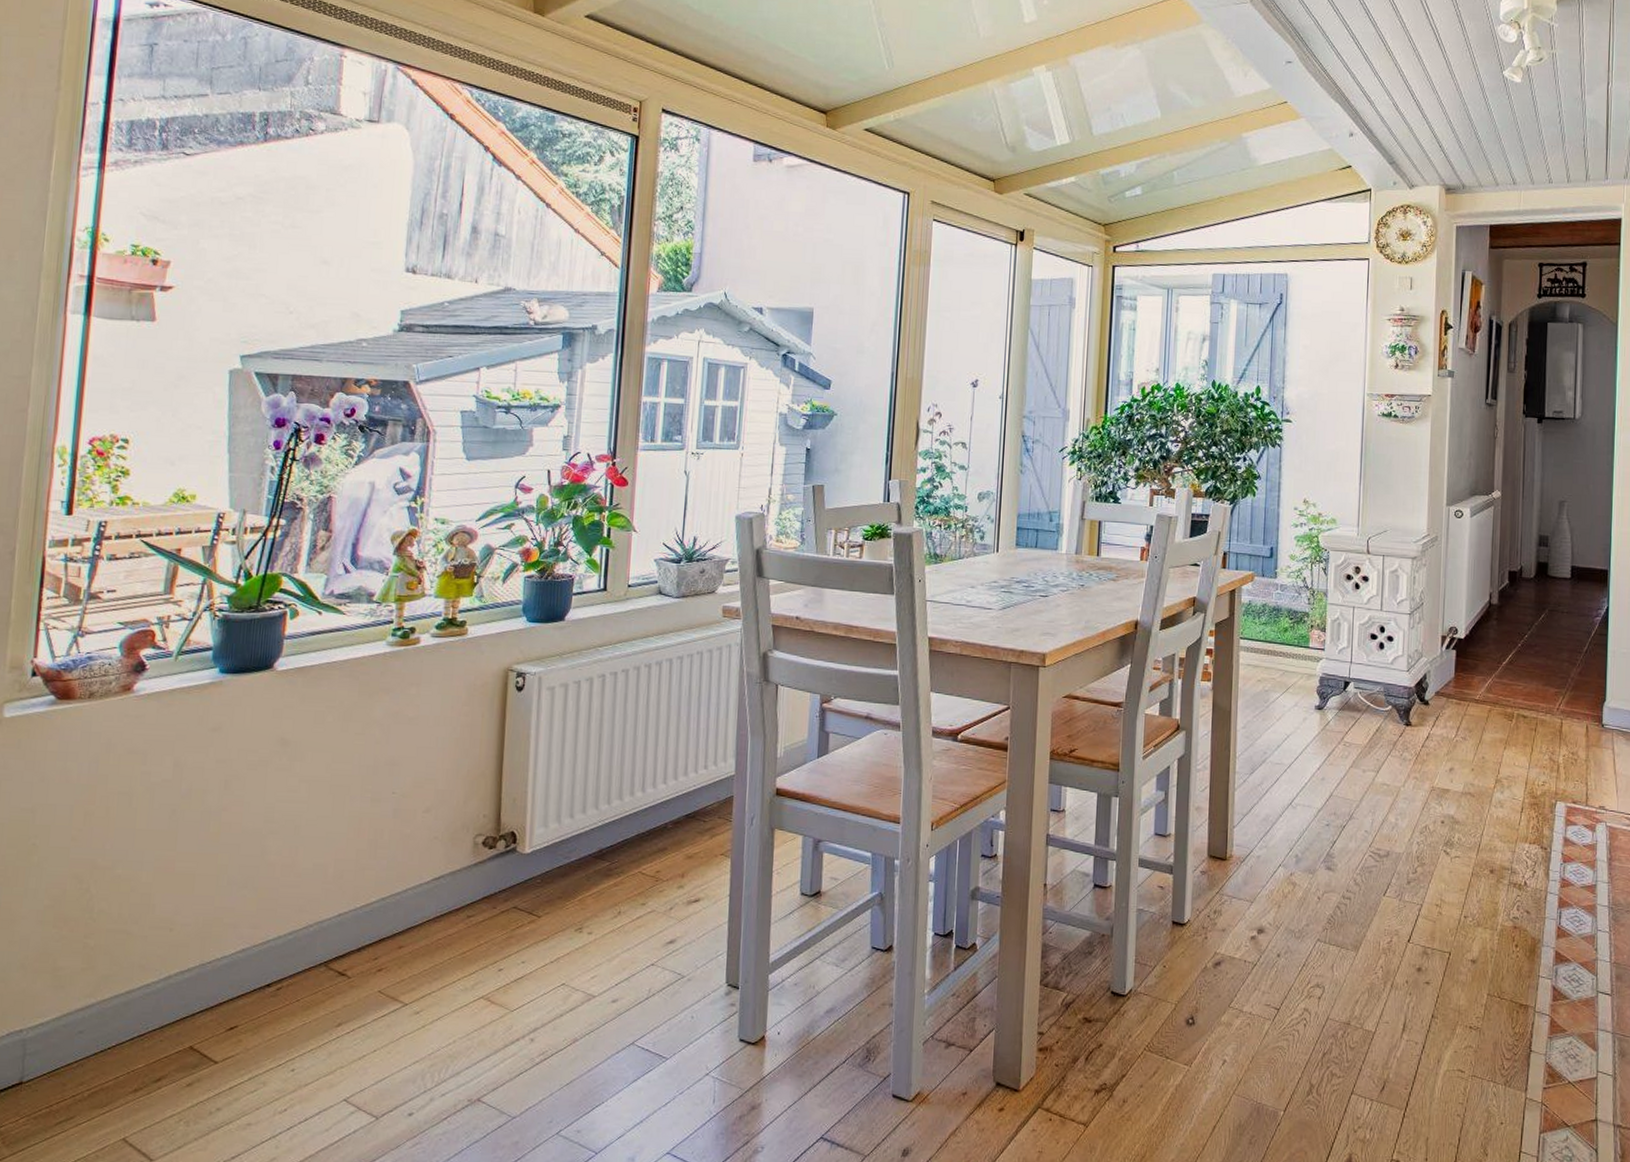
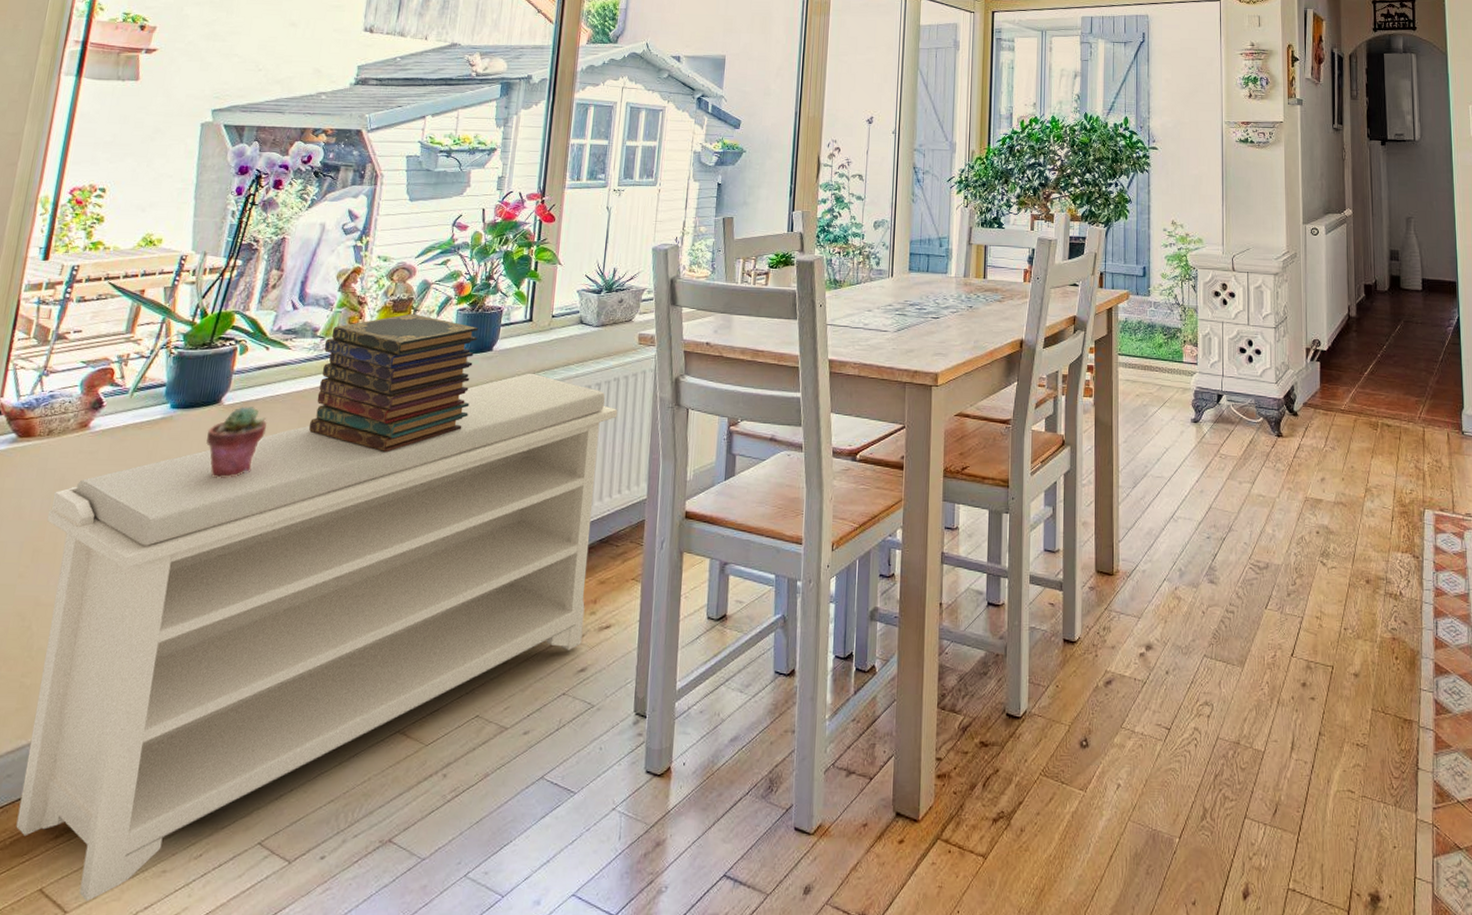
bench: none [92,644,702,1150] -> present [16,373,618,901]
potted succulent: none [261,672,326,745] -> present [206,406,268,478]
book stack: none [371,579,549,723] -> present [309,313,479,453]

